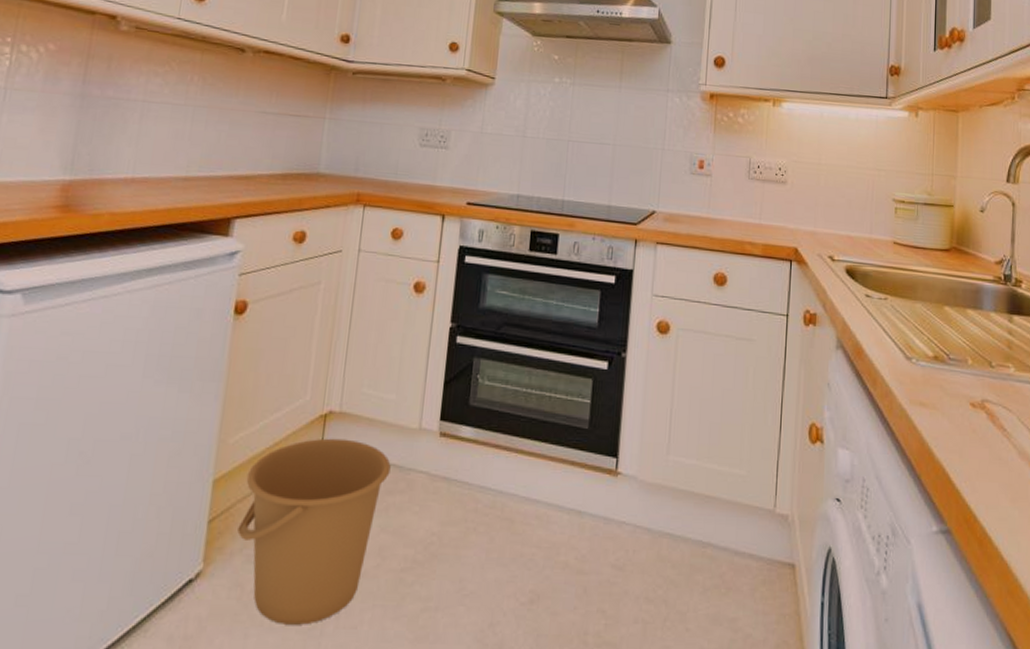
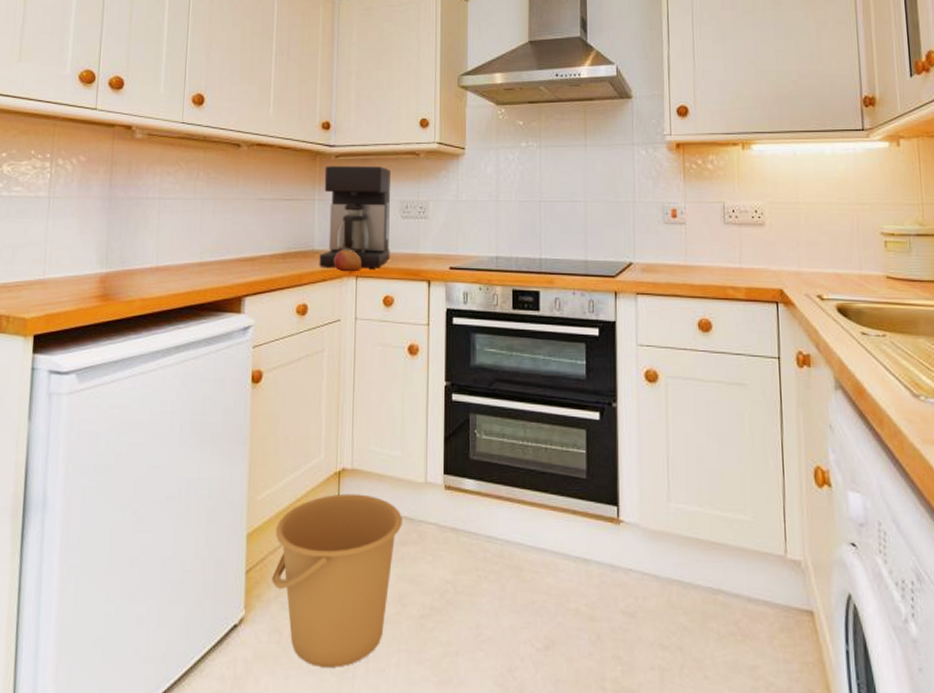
coffee maker: none [323,82,413,198] -> present [319,165,390,269]
fruit: none [340,175,372,201] -> present [333,250,362,272]

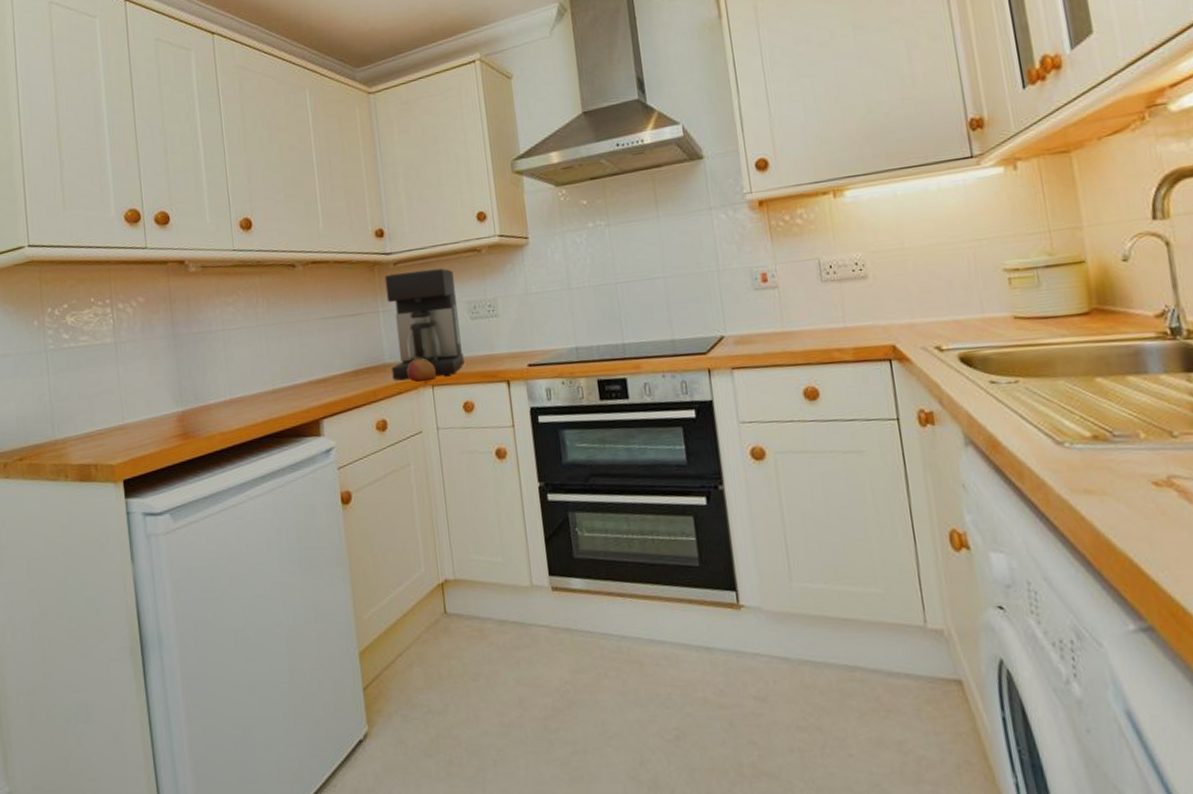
bucket: present [272,493,402,668] -> none [386,603,513,774]

